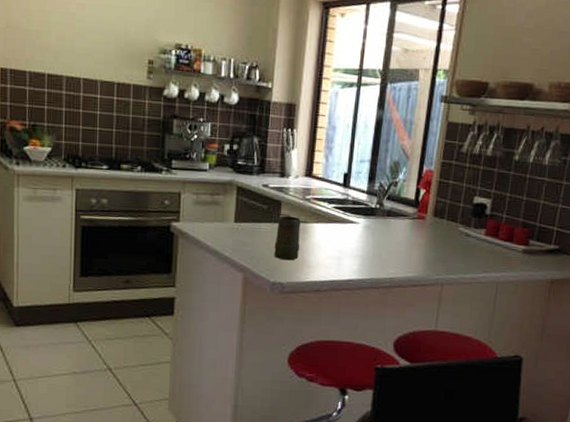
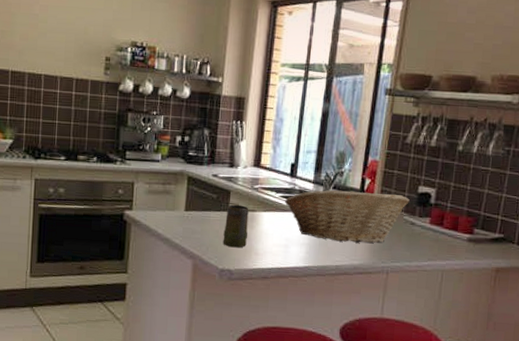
fruit basket: none [338,200,465,255] -> present [285,189,410,243]

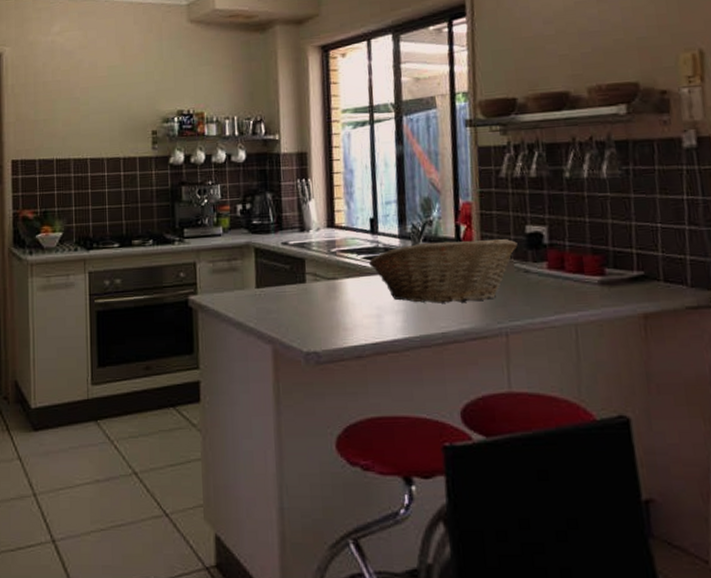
mug: present [223,204,249,248] -> none [303,273,333,325]

